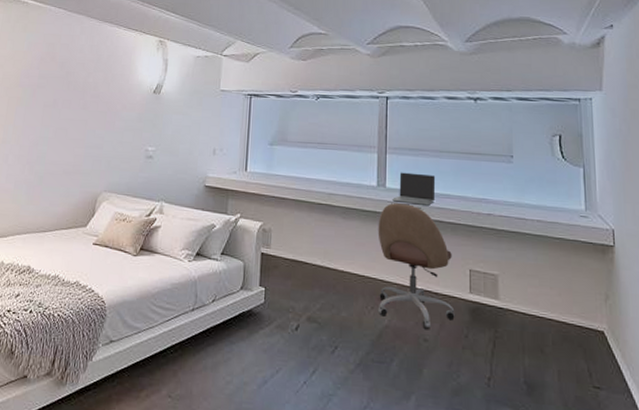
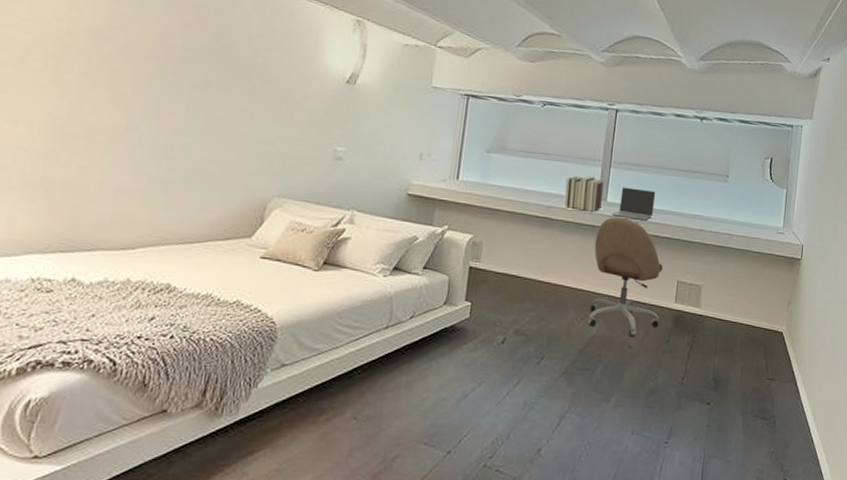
books: none [344,163,381,198] -> present [564,176,604,212]

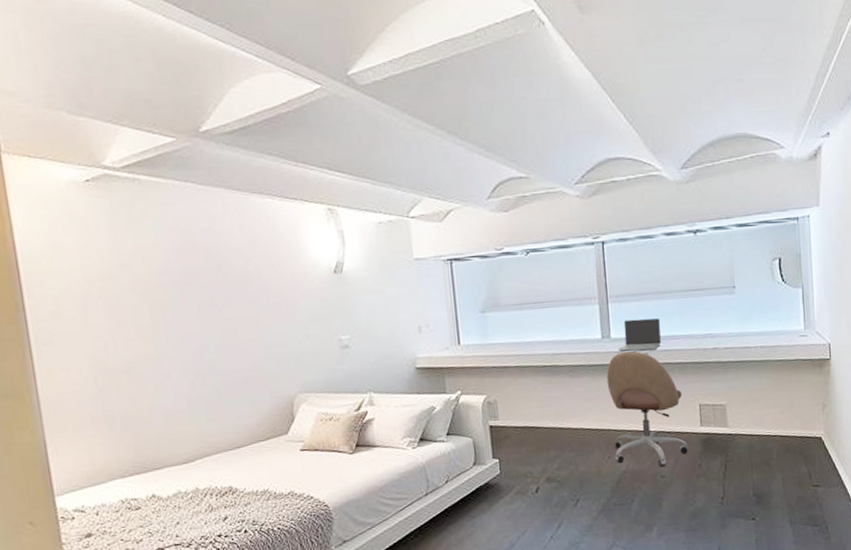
books: present [564,176,604,212] -> none [565,316,607,352]

